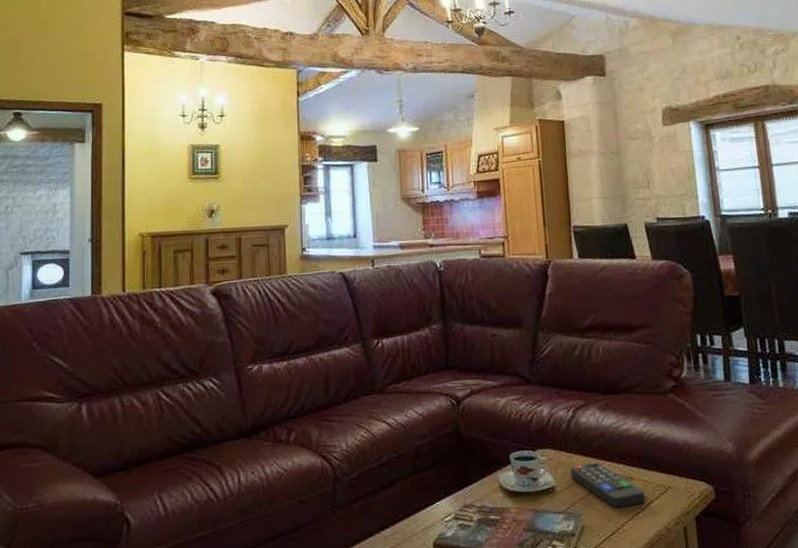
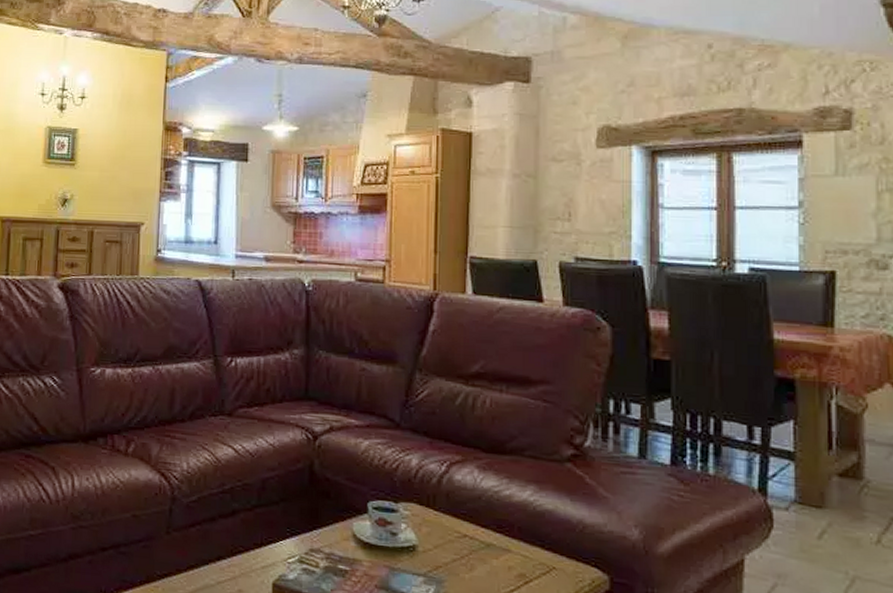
remote control: present [570,462,646,508] -> none [436,525,523,582]

